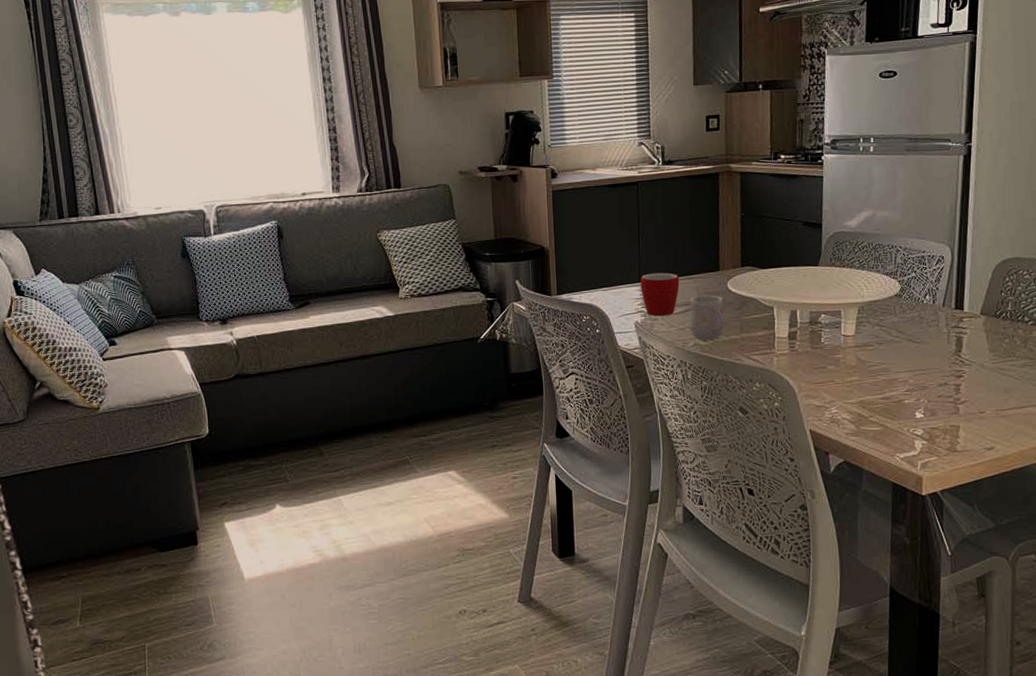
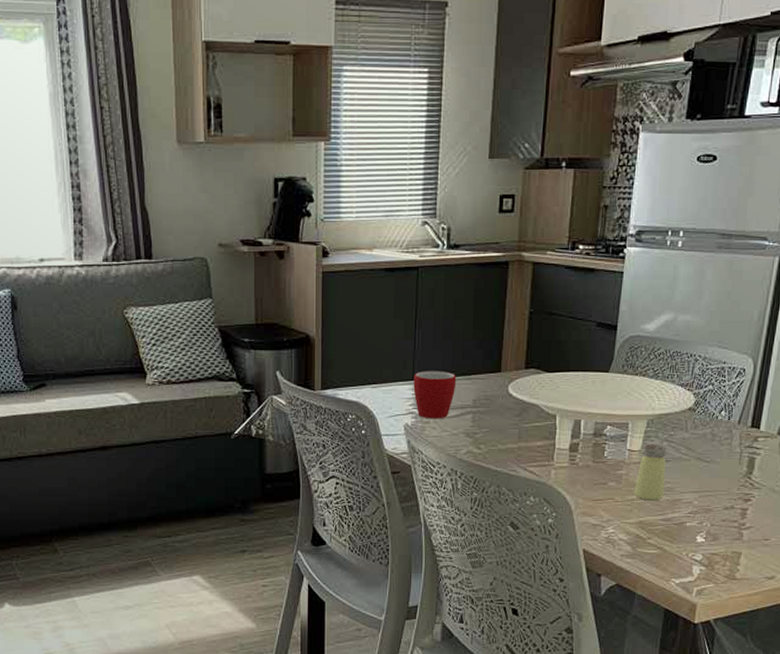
mug: present [690,285,724,340] -> none [465,387,502,448]
saltshaker: none [852,328,880,382] -> present [634,443,667,501]

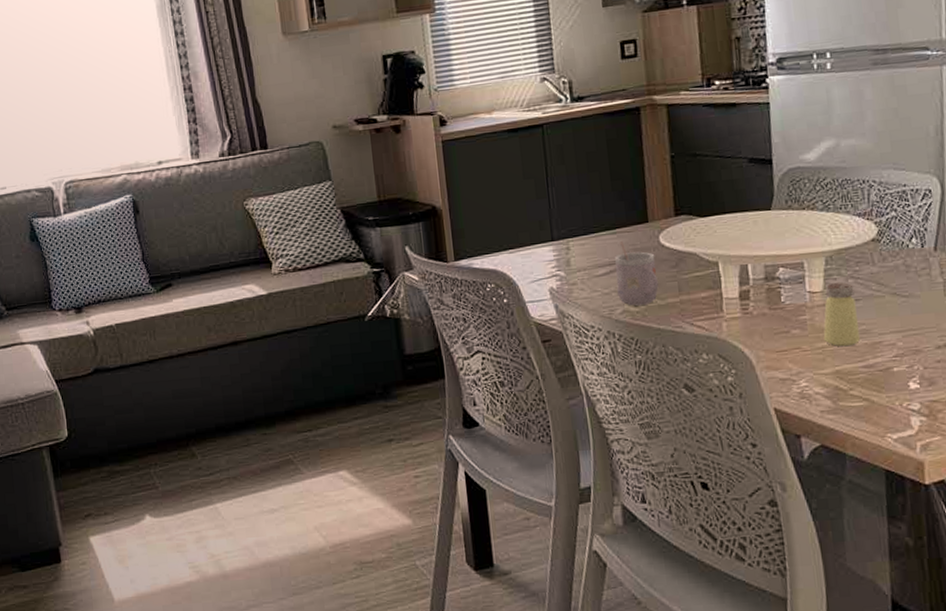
mug: present [413,371,457,419] -> none [552,228,601,281]
mug: none [465,387,502,448] -> present [615,241,659,306]

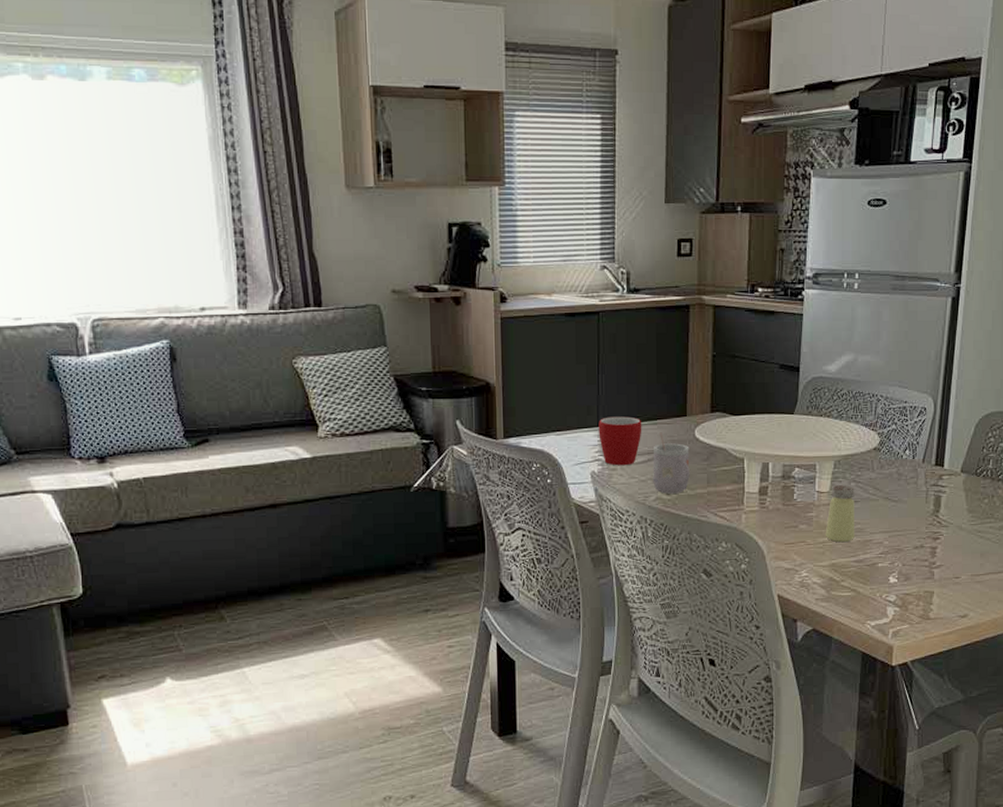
mug: none [552,228,601,281] -> present [598,416,642,466]

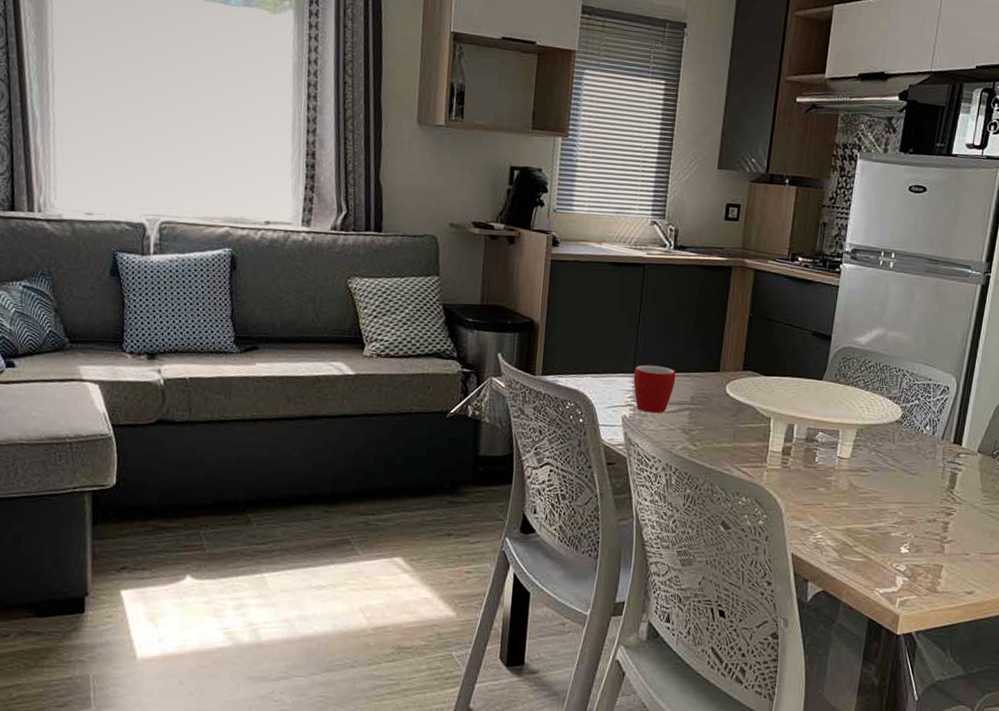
mug: present [653,432,690,494] -> none [681,384,719,445]
saltshaker: present [825,484,854,543] -> none [842,452,874,509]

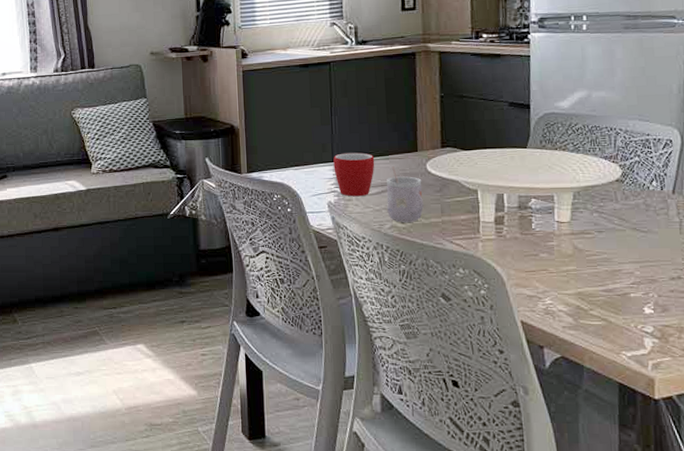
mug: none [681,384,719,445] -> present [386,166,424,222]

